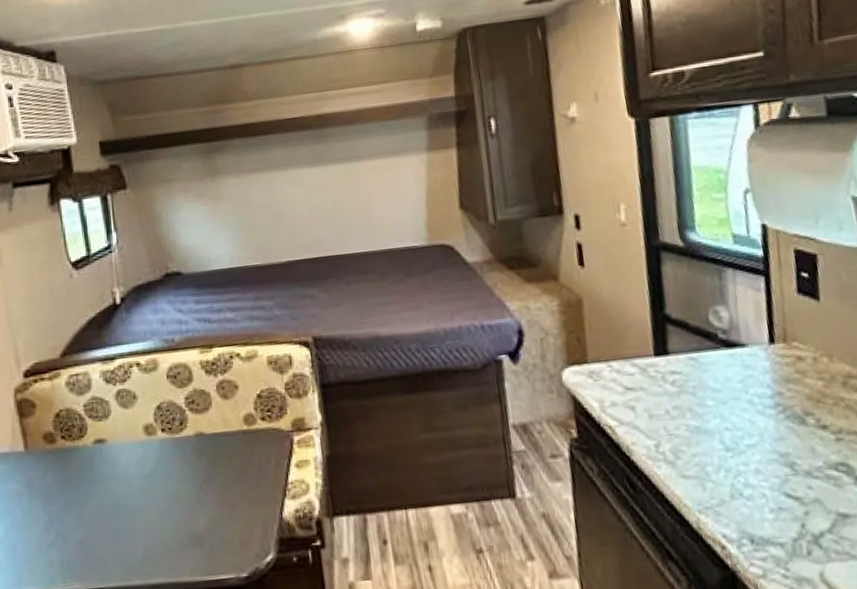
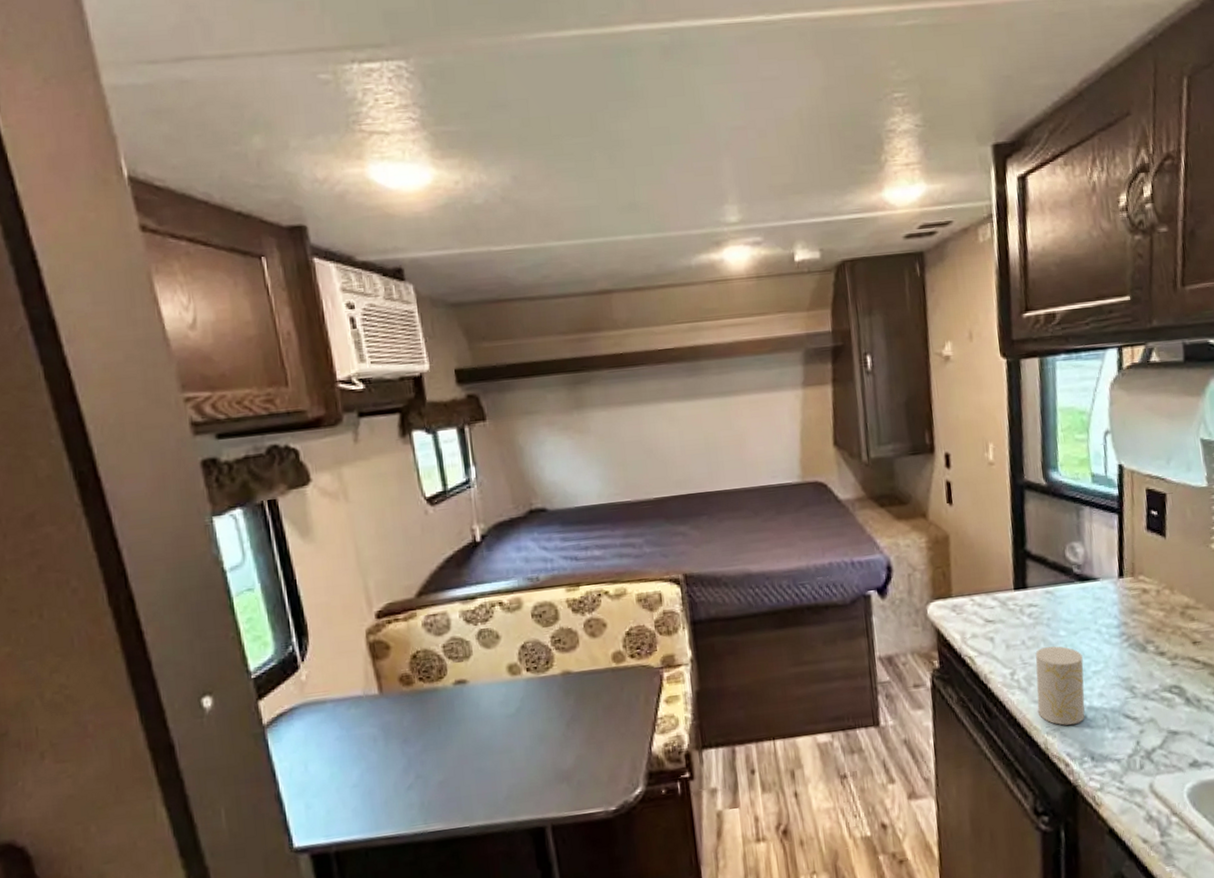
cup: none [681,416,741,504] -> present [1035,646,1085,726]

